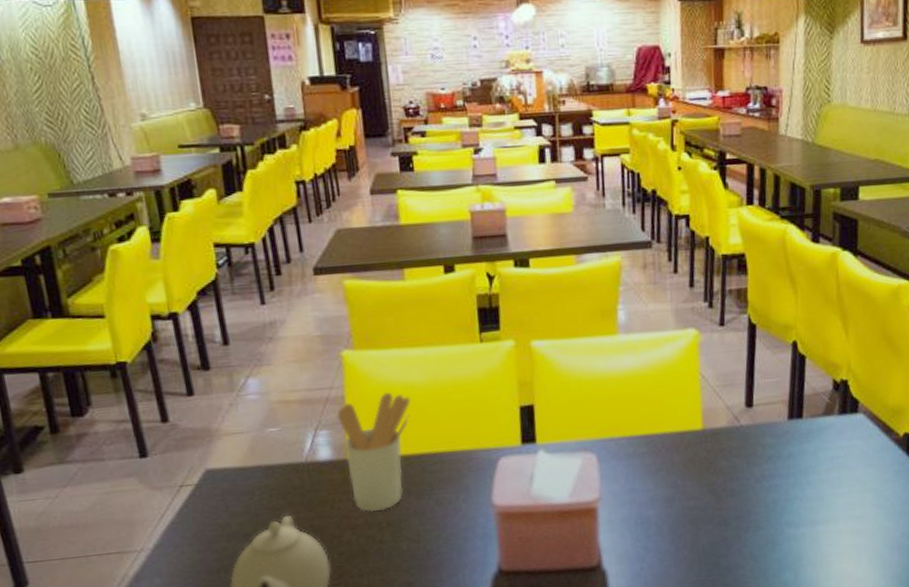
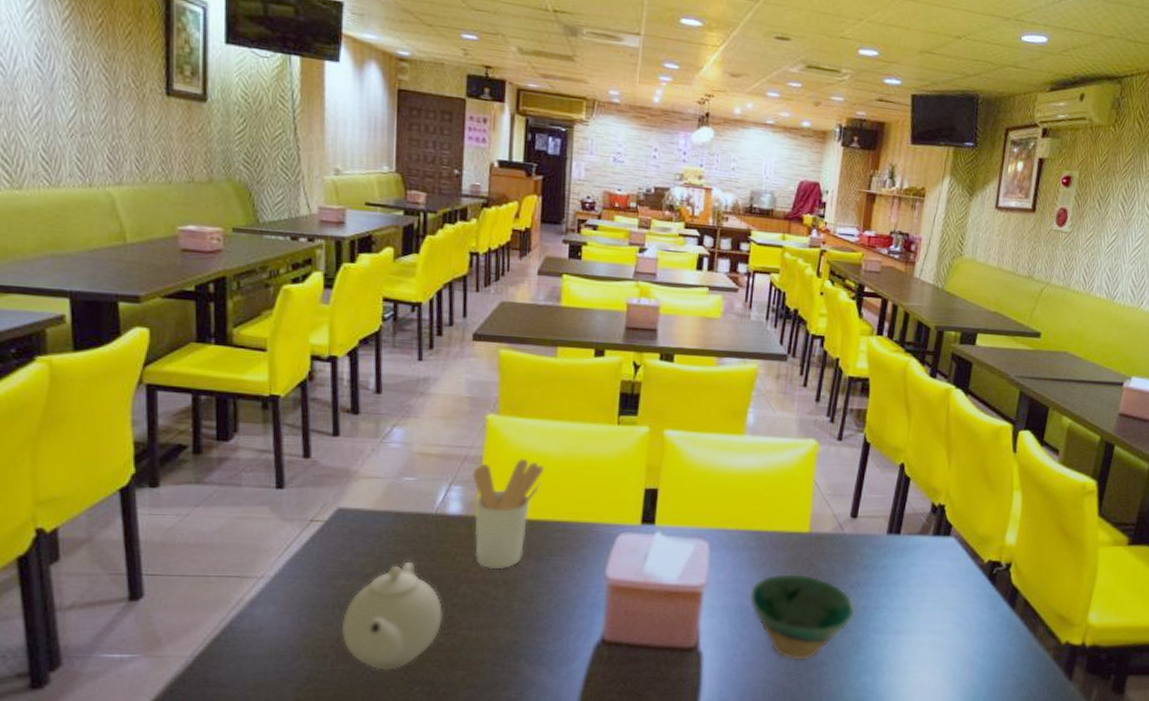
bowl: none [647,474,765,567] -> present [749,573,856,660]

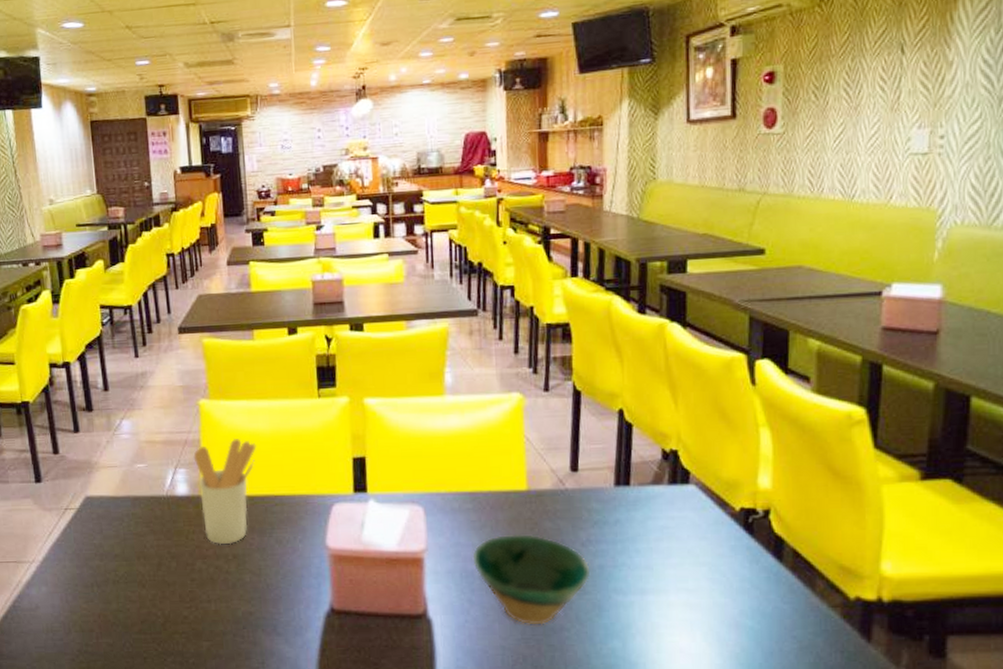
teapot: present [341,562,442,670] -> none [100,542,184,642]

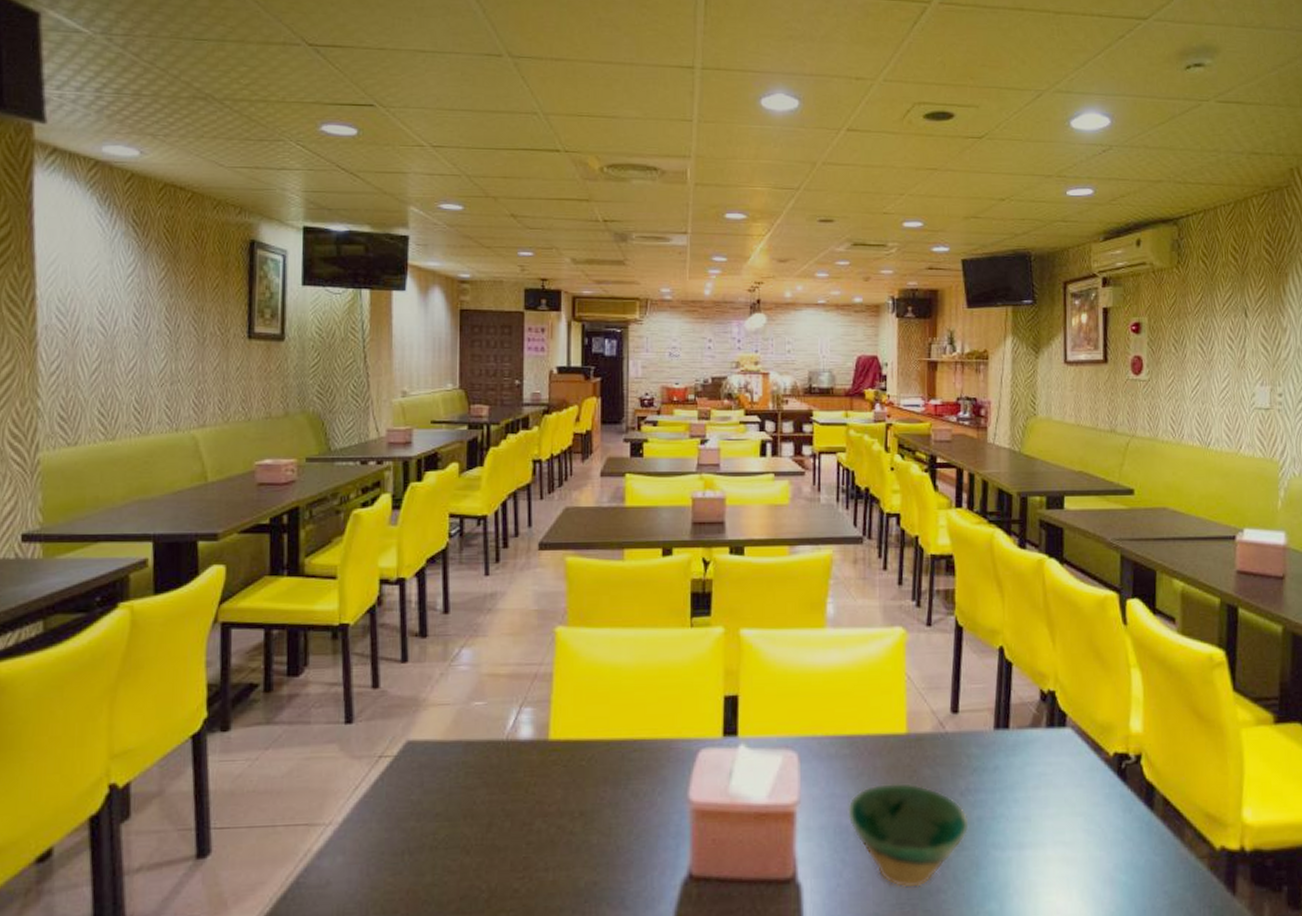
utensil holder: present [193,439,257,545] -> none [543,673,617,800]

